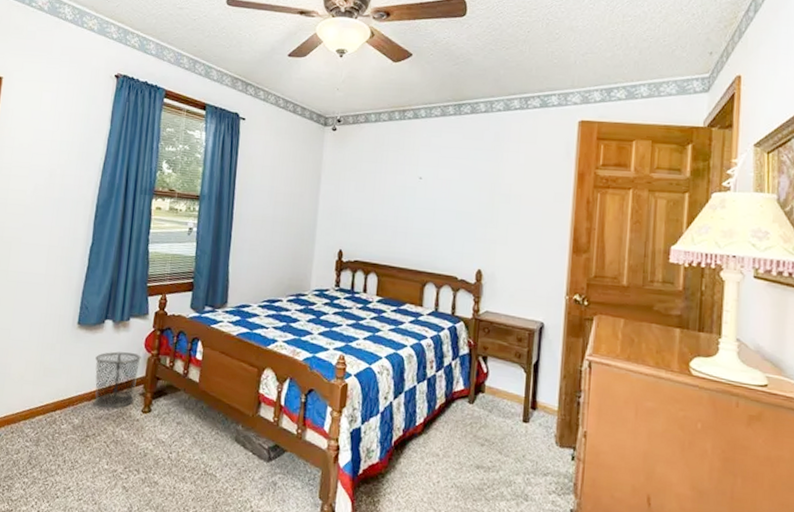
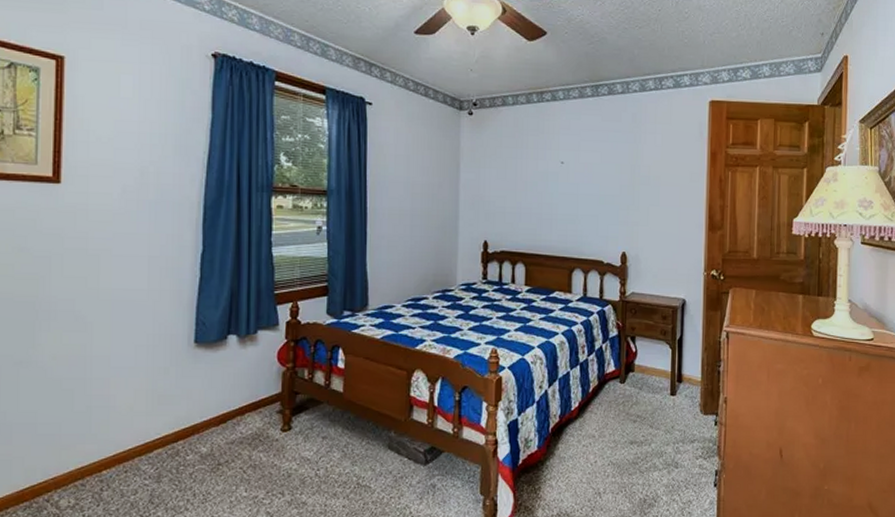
waste bin: present [94,351,141,408] -> none [220,369,275,431]

